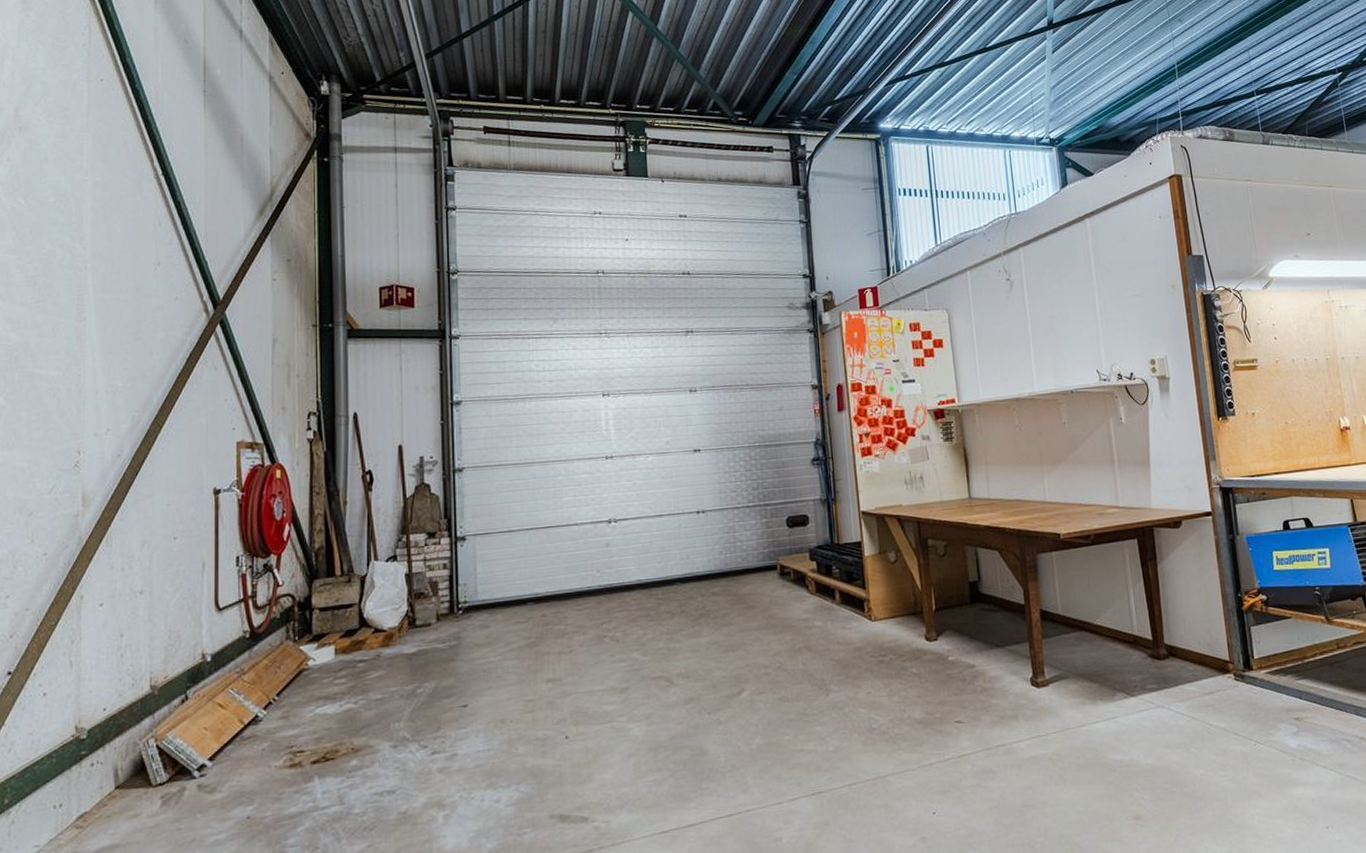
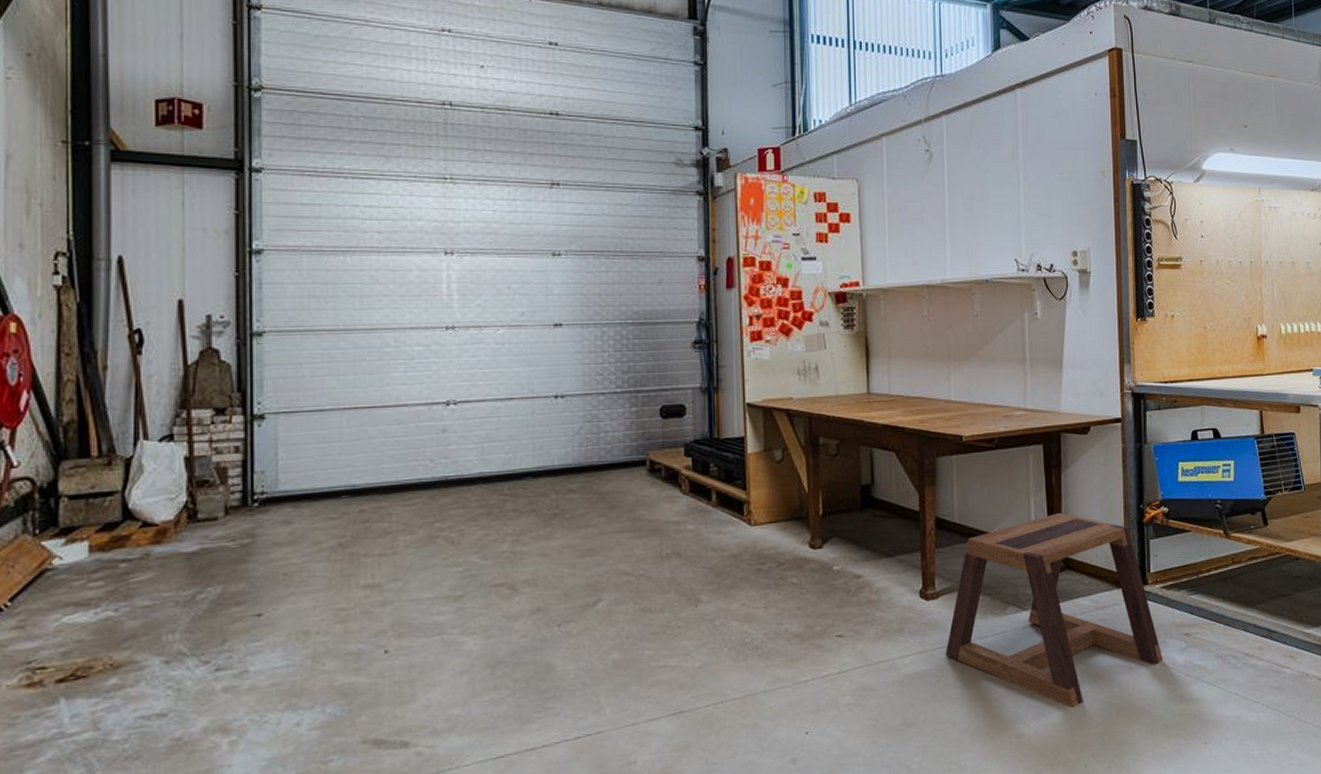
stool: none [1059,602,1275,792] -> present [946,512,1163,708]

